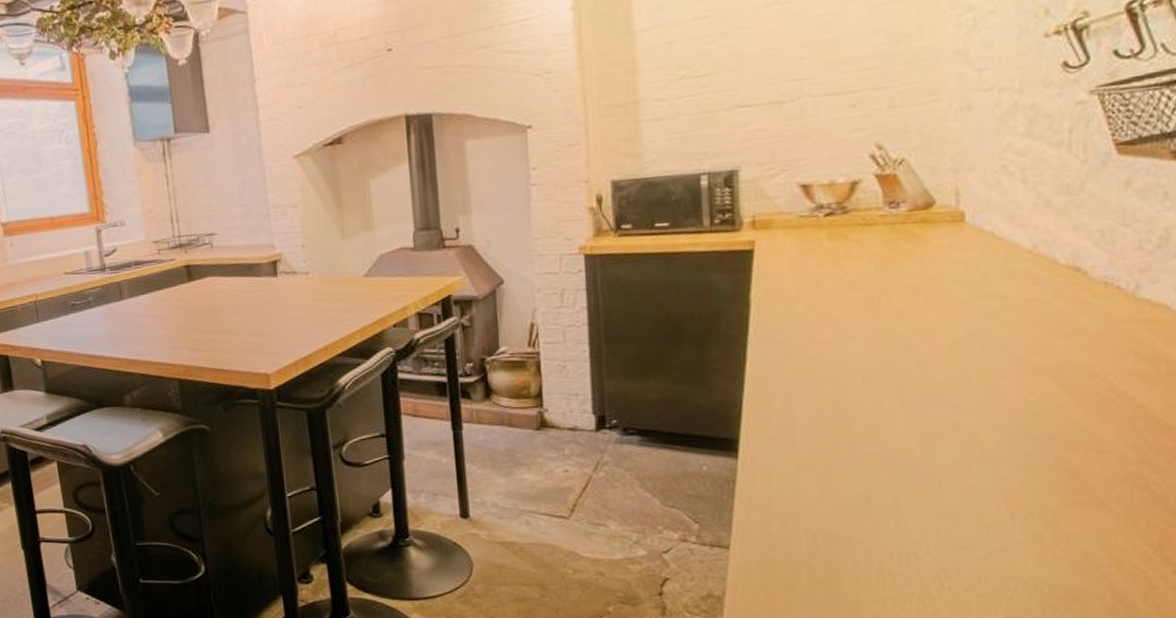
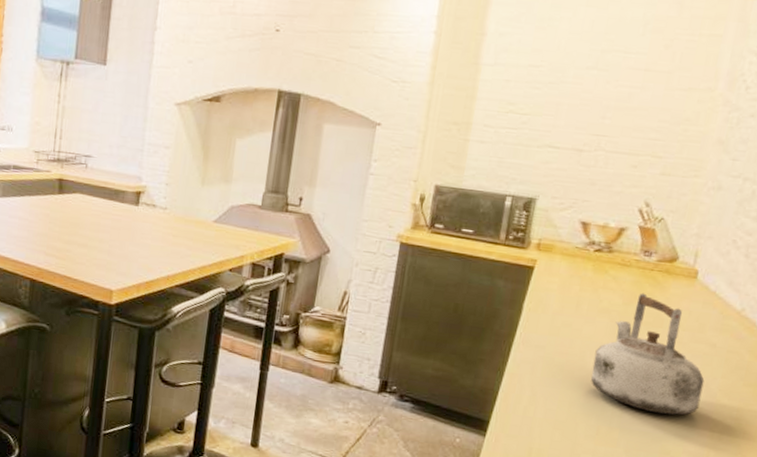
kettle: none [853,252,1003,393] -> present [591,293,705,415]

